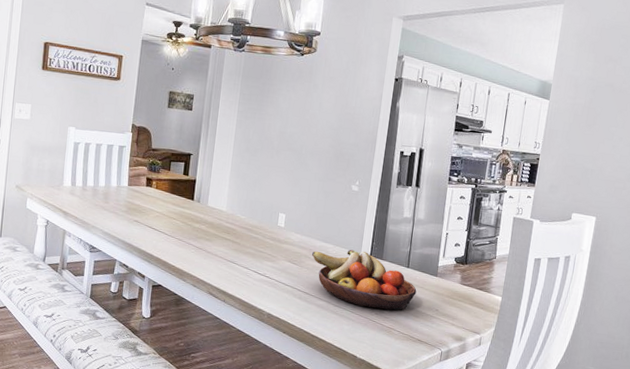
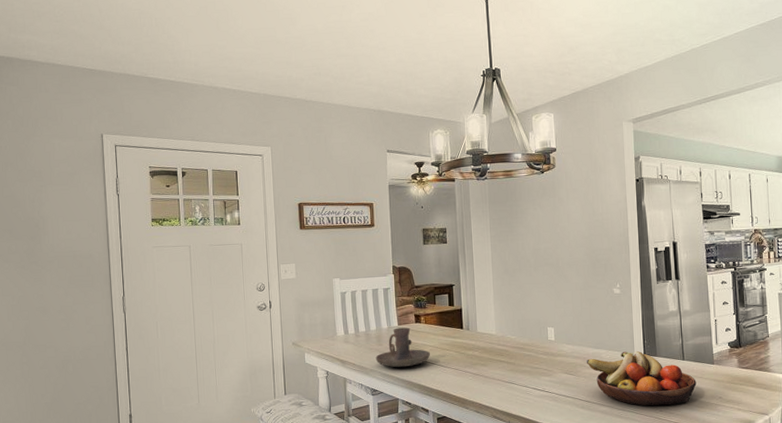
candle holder: none [99,188,157,230] -> present [375,327,431,368]

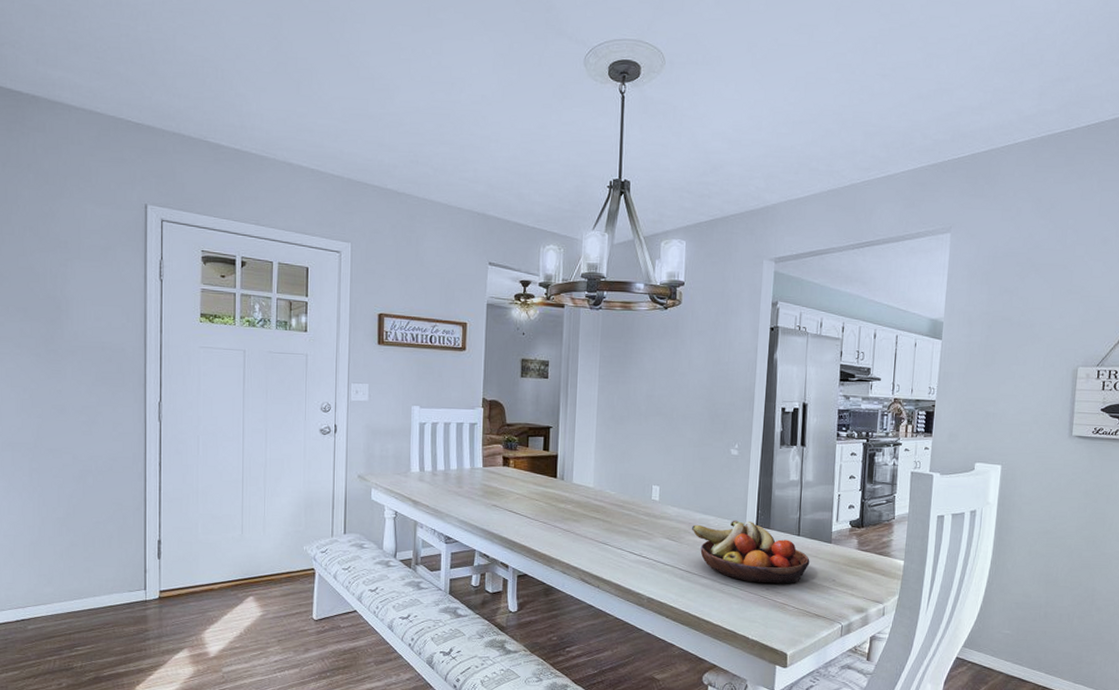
candle holder: present [375,327,431,368] -> none [453,470,517,515]

